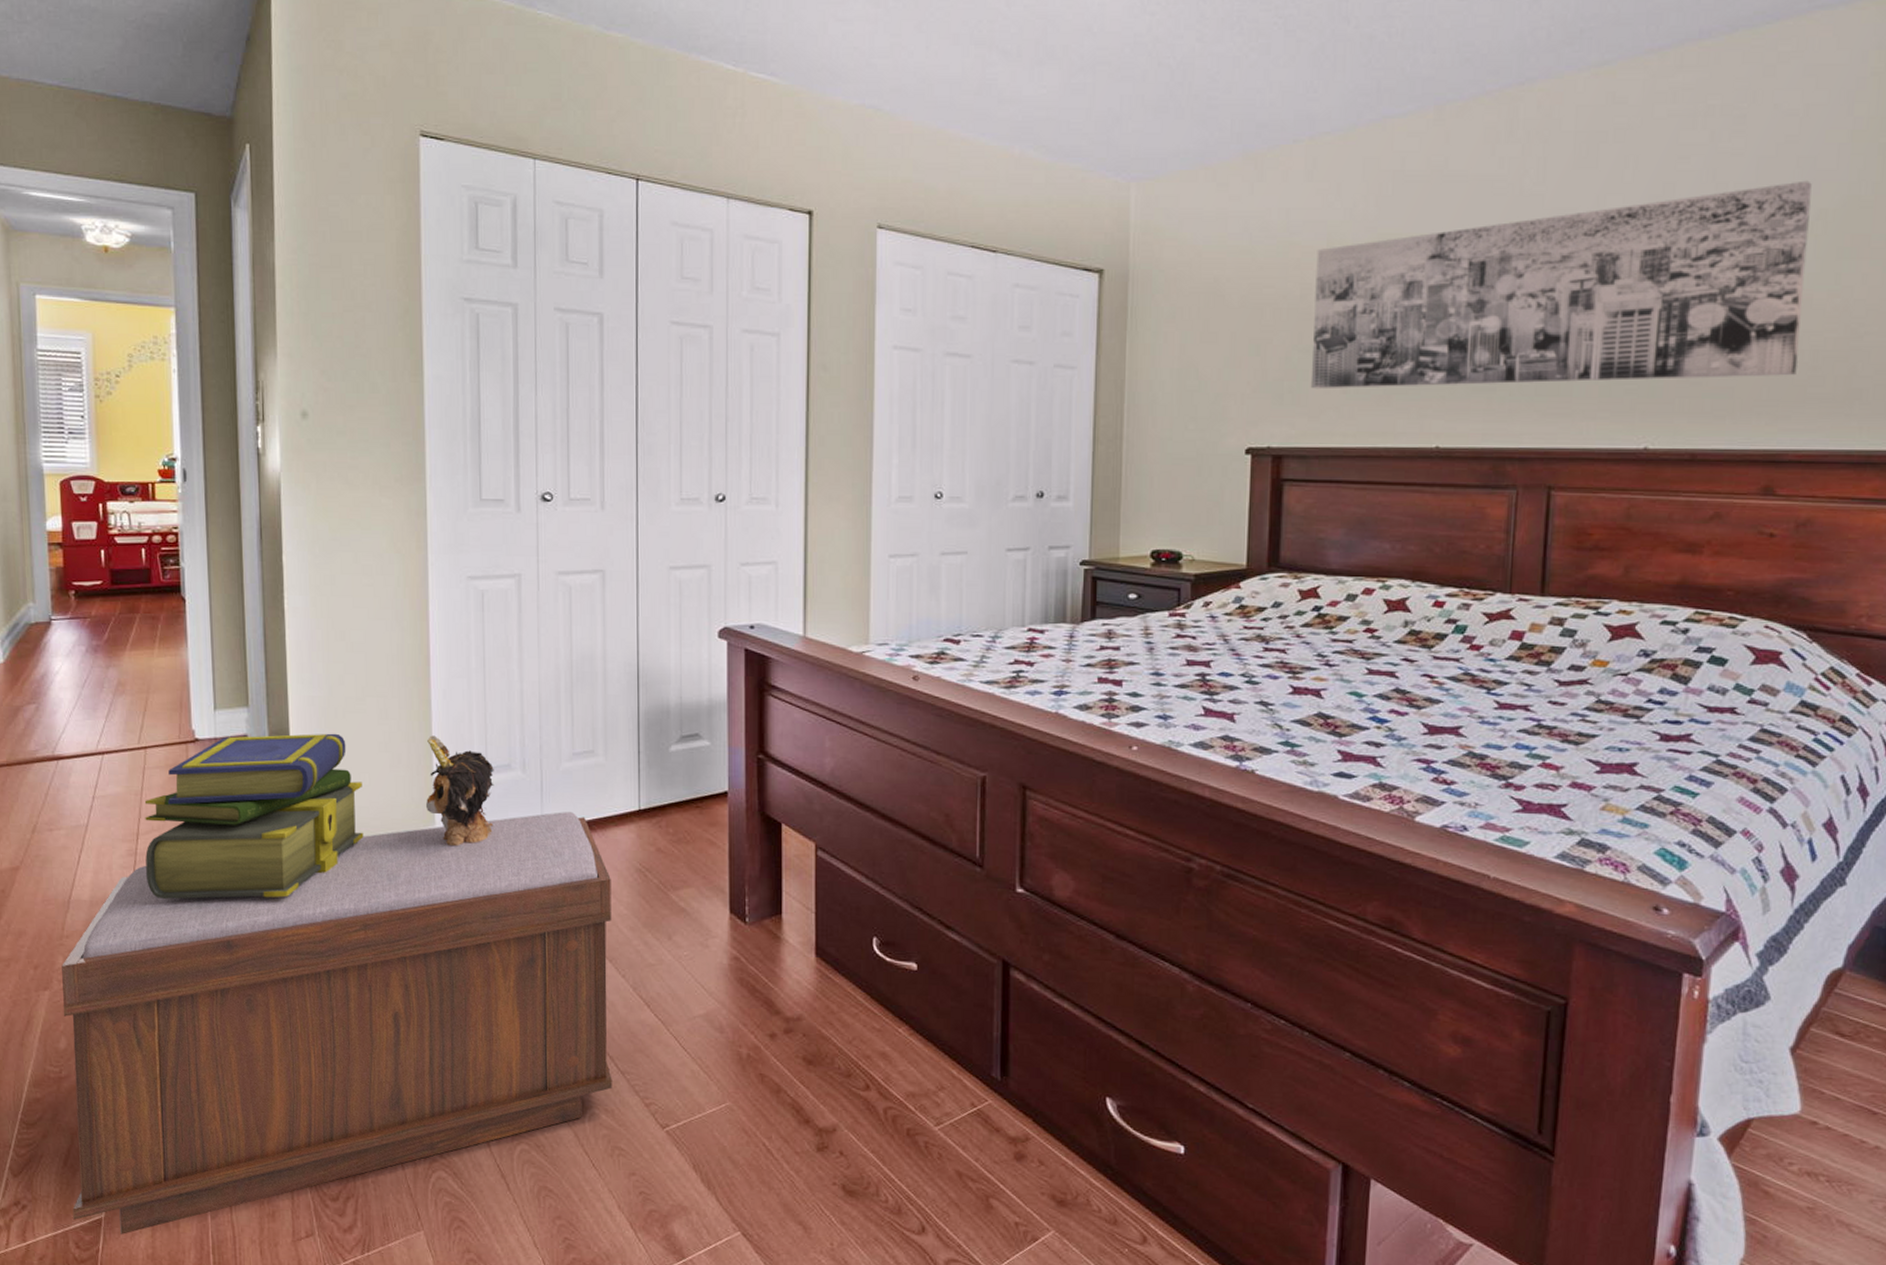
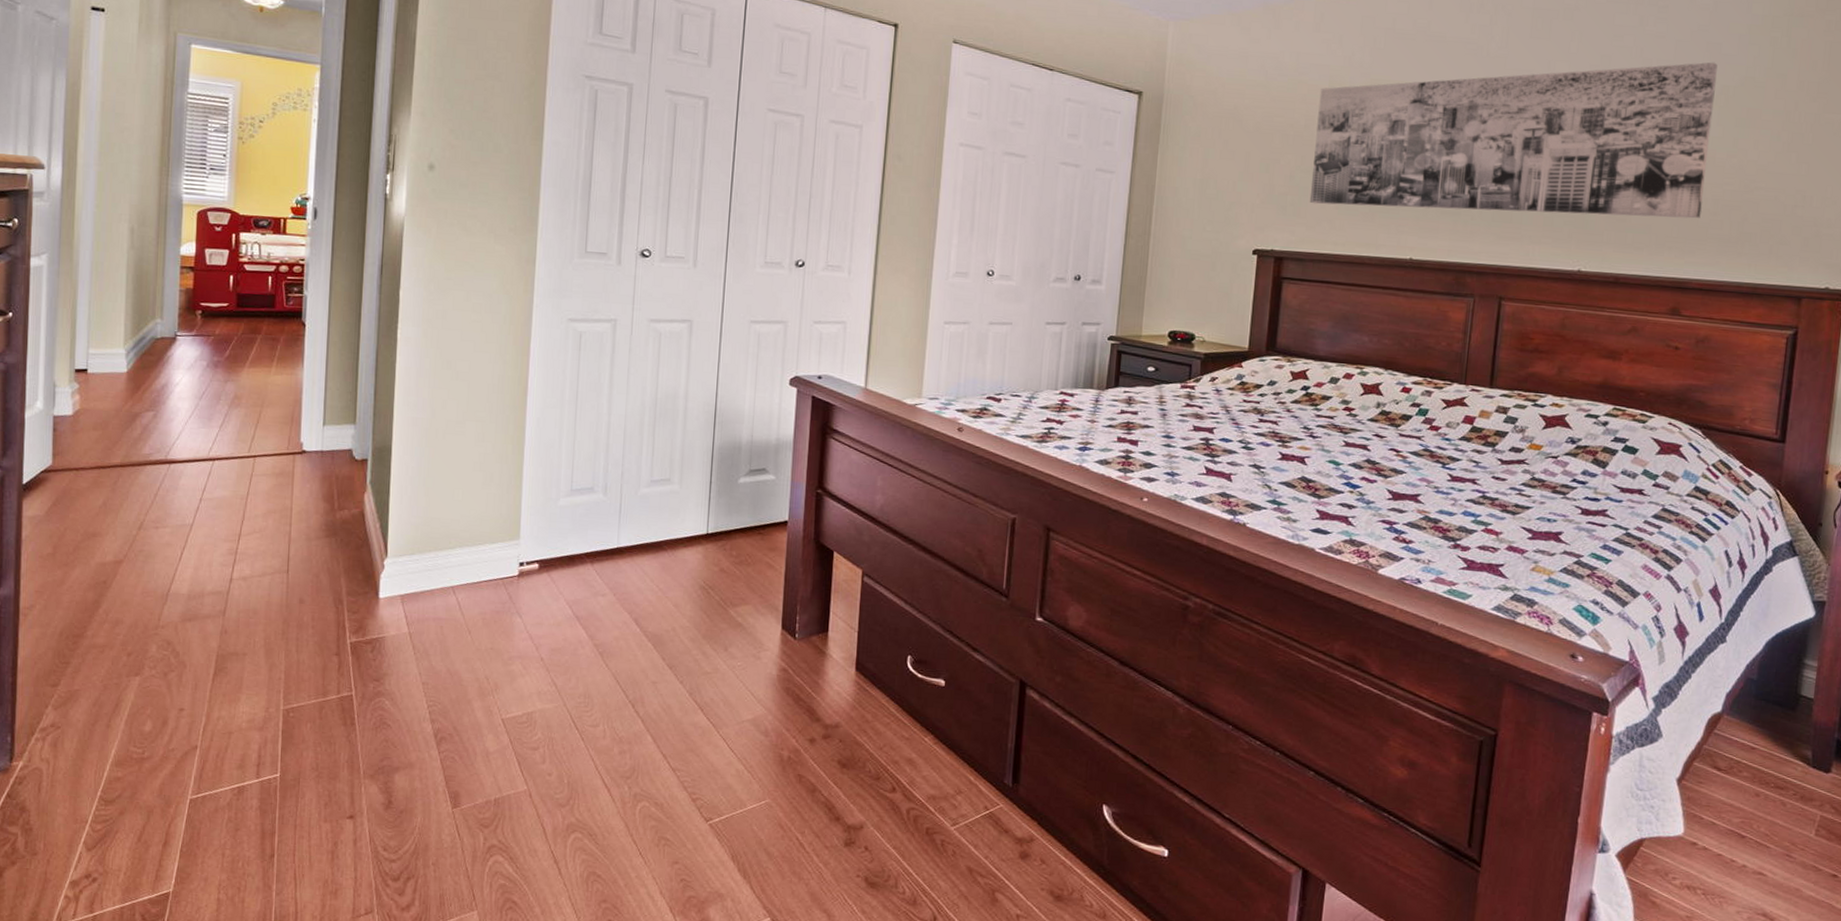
bench: present [62,812,613,1235] -> none [142,532,677,908]
stack of books: present [144,733,364,900] -> none [244,450,455,599]
plush toy: present [425,735,494,847] -> none [512,458,578,559]

